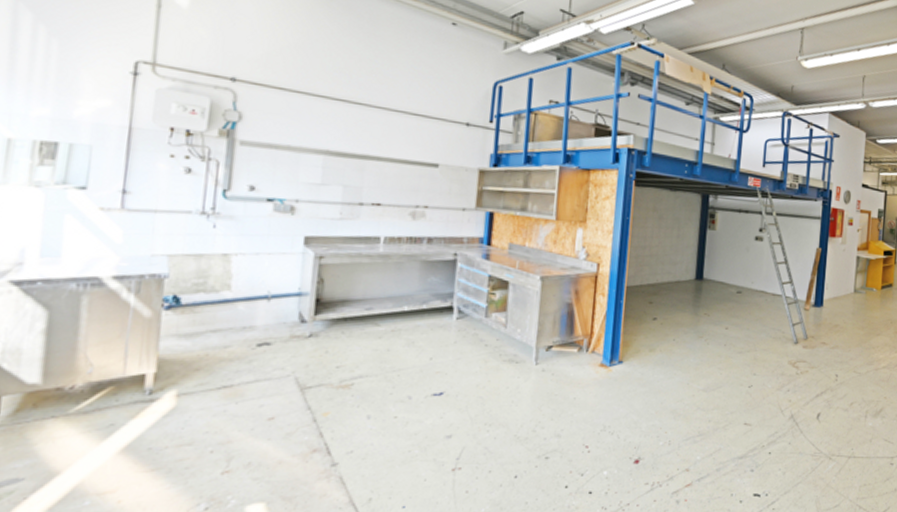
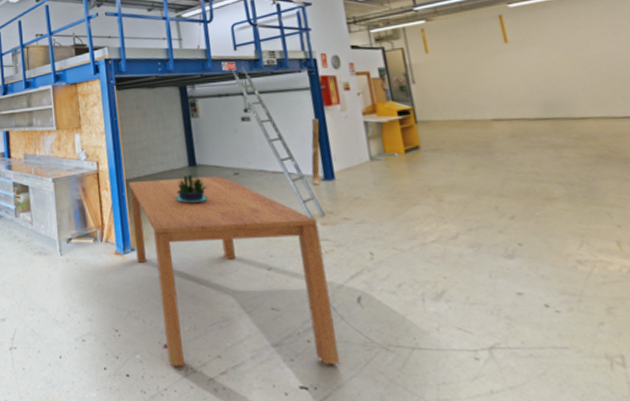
dining table: none [623,289,801,482] -> present [128,176,341,367]
potted plant: none [676,288,711,319] -> present [176,174,209,204]

